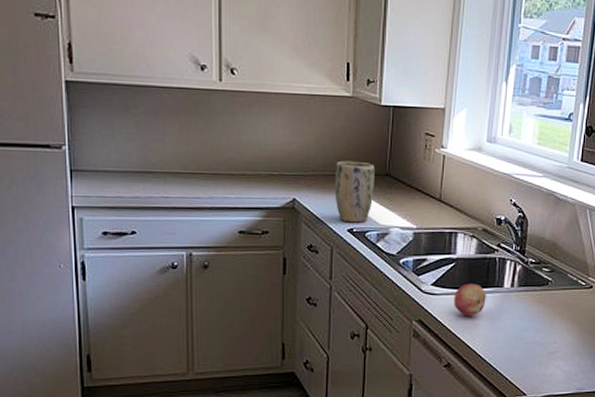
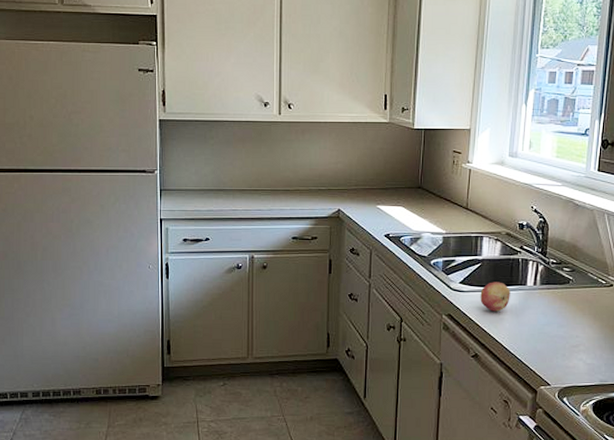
plant pot: present [334,160,375,223] -> none [373,176,409,229]

